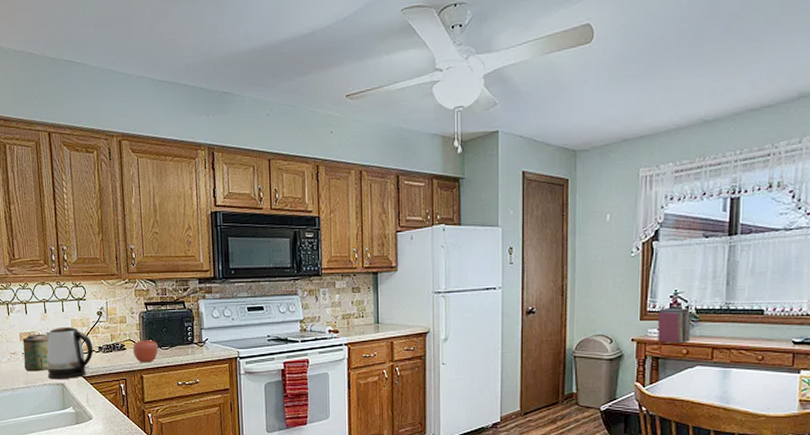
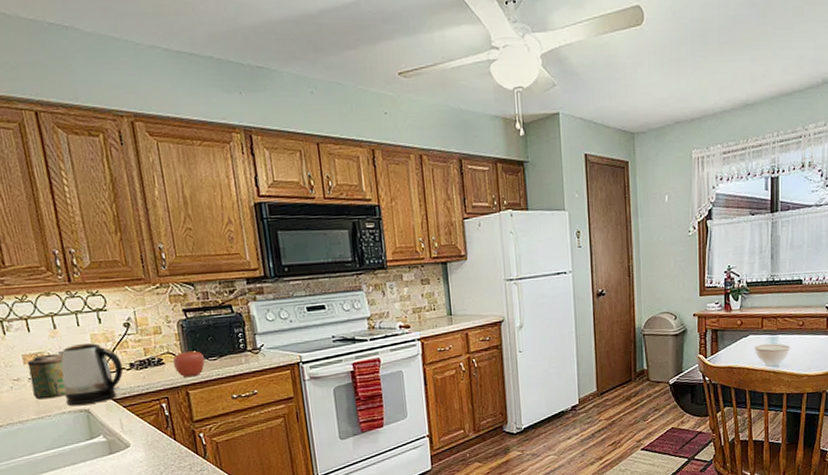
books: present [657,308,690,344] -> none [714,282,742,316]
bowl: none [701,377,746,402] -> present [754,343,790,367]

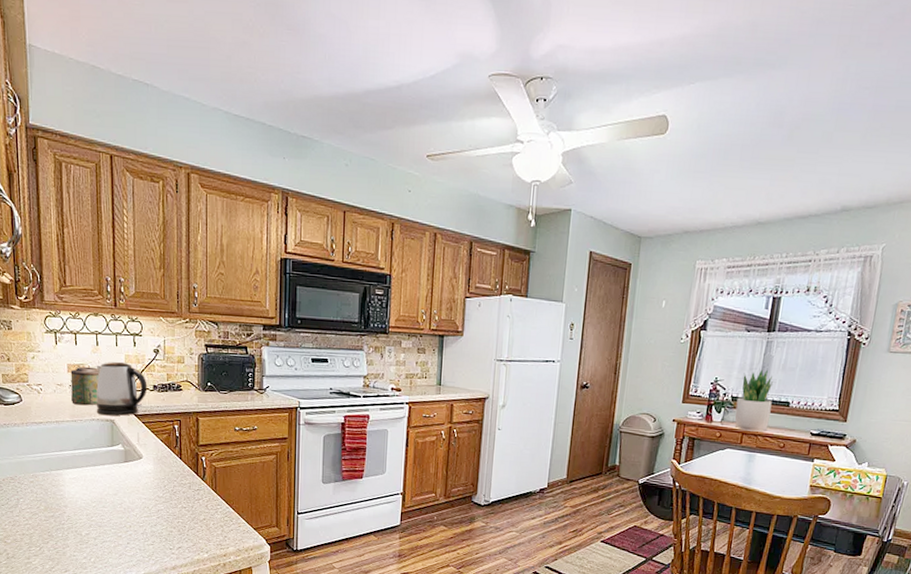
fruit: present [172,347,205,377] -> none [189,378,216,405]
planter: none [752,250,786,315] -> present [734,369,773,432]
bowl: present [754,343,790,367] -> none [729,459,767,484]

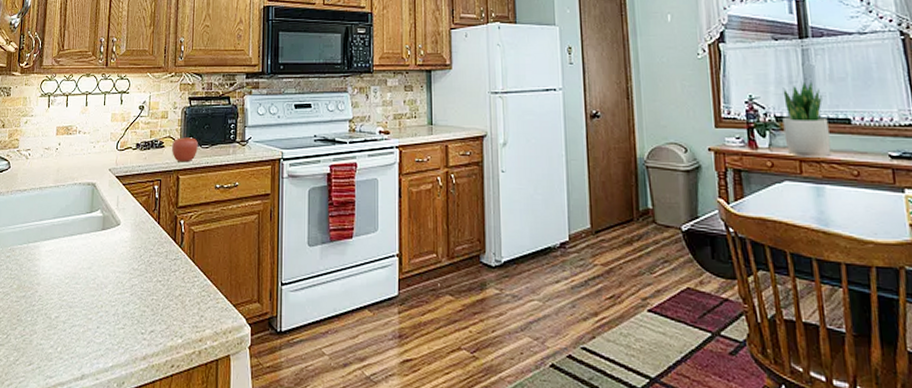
canister: present [70,366,99,406] -> none [56,128,85,169]
kettle: present [96,361,148,416] -> none [79,121,131,179]
fruit: none [189,378,216,405] -> present [171,133,198,161]

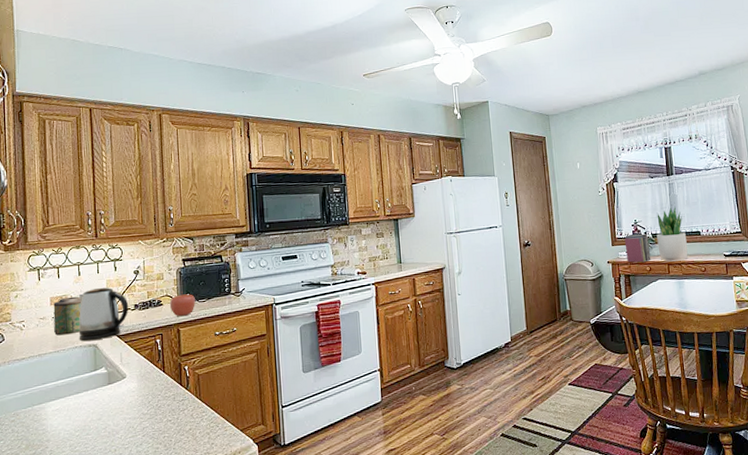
canister: none [56,128,85,169] -> present [53,296,81,336]
kettle: none [79,121,131,179] -> present [78,287,129,342]
books: none [733,115,772,155] -> present [624,234,650,263]

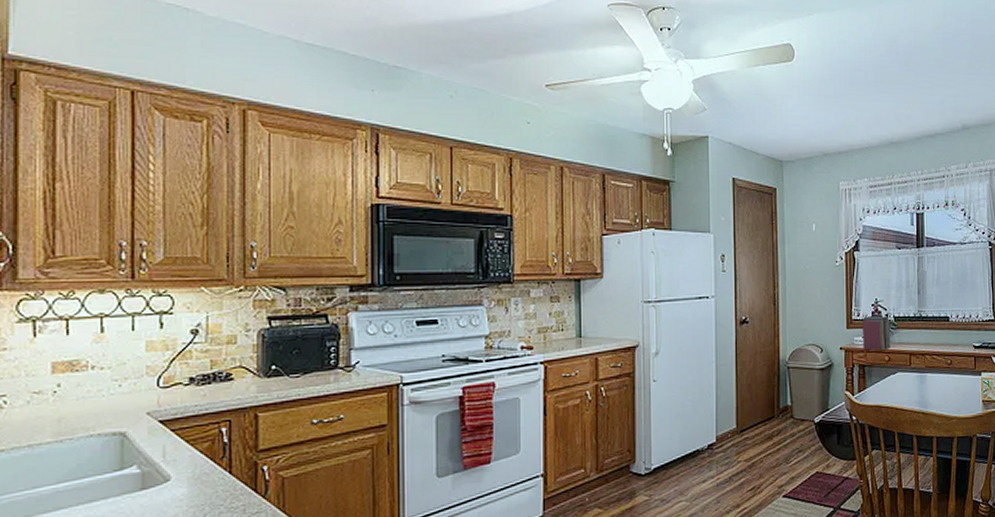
canister: present [53,296,81,336] -> none [56,362,102,418]
kettle: present [78,287,129,342] -> none [96,350,180,428]
fruit: present [169,291,195,316] -> none [244,361,284,396]
planter: present [657,207,688,262] -> none [899,285,933,351]

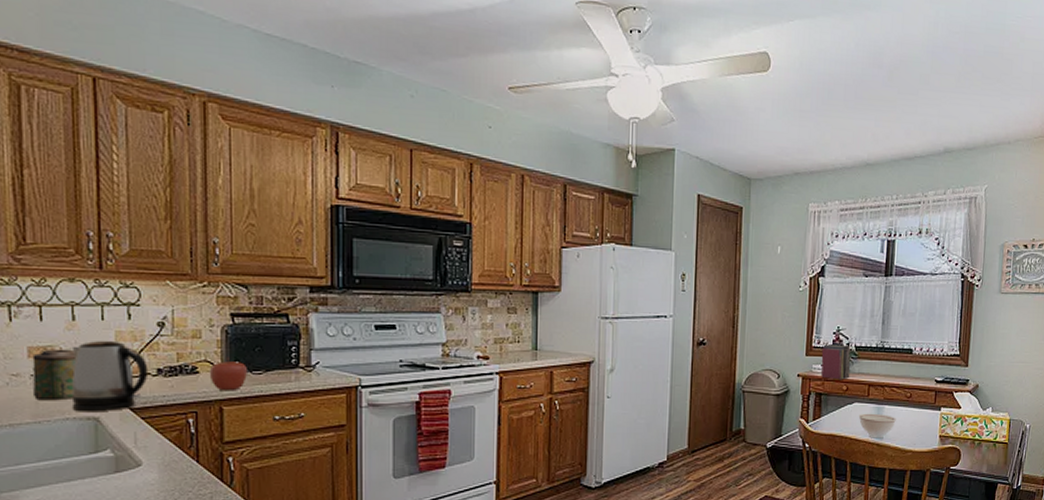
canister: none [56,362,102,418] -> present [32,349,76,401]
kettle: none [96,350,180,428] -> present [71,340,149,412]
fruit: none [244,361,284,396] -> present [209,357,247,390]
bowl: none [902,381,939,407] -> present [858,413,896,438]

